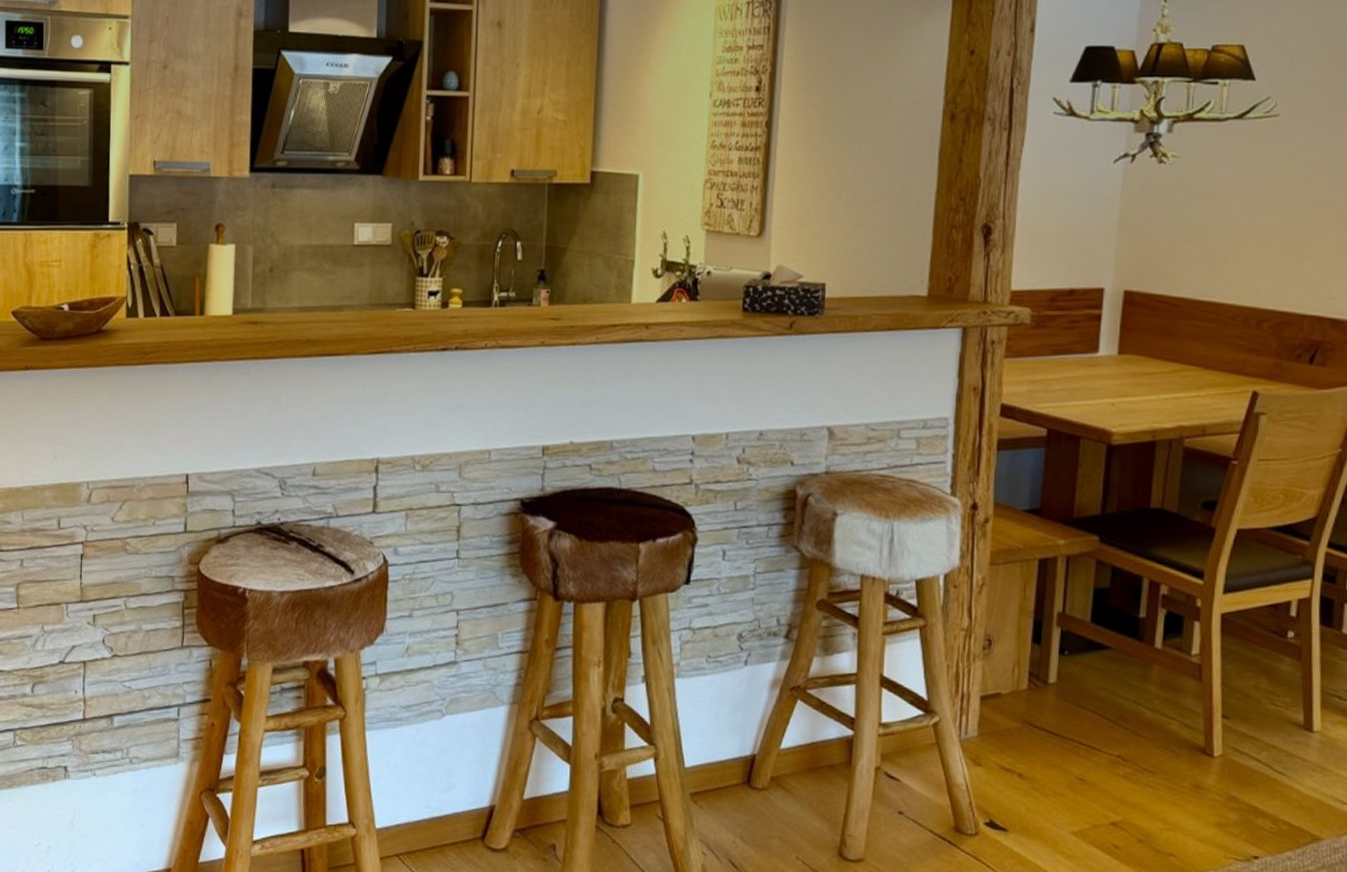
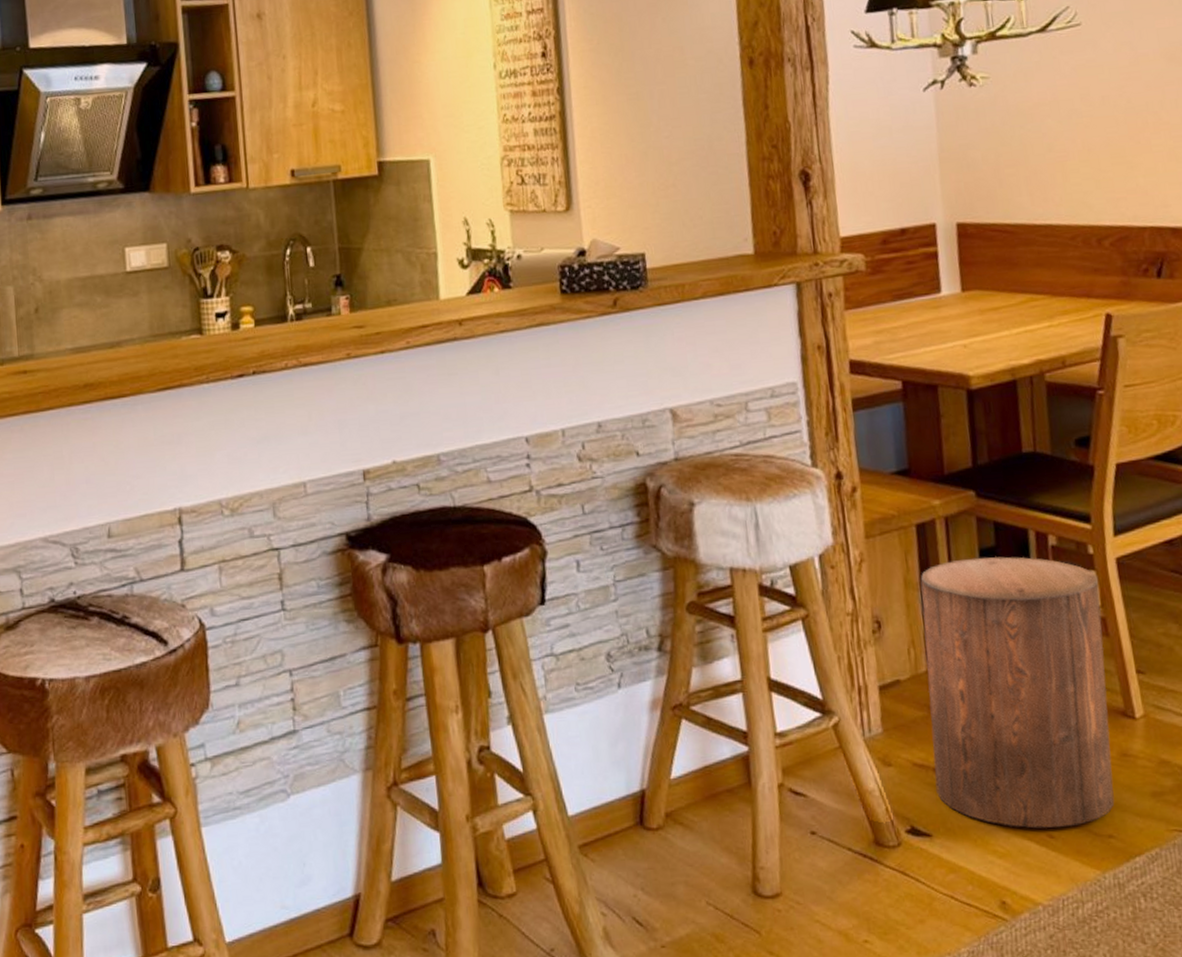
stool: none [1018,595,1202,841] -> present [920,556,1115,829]

